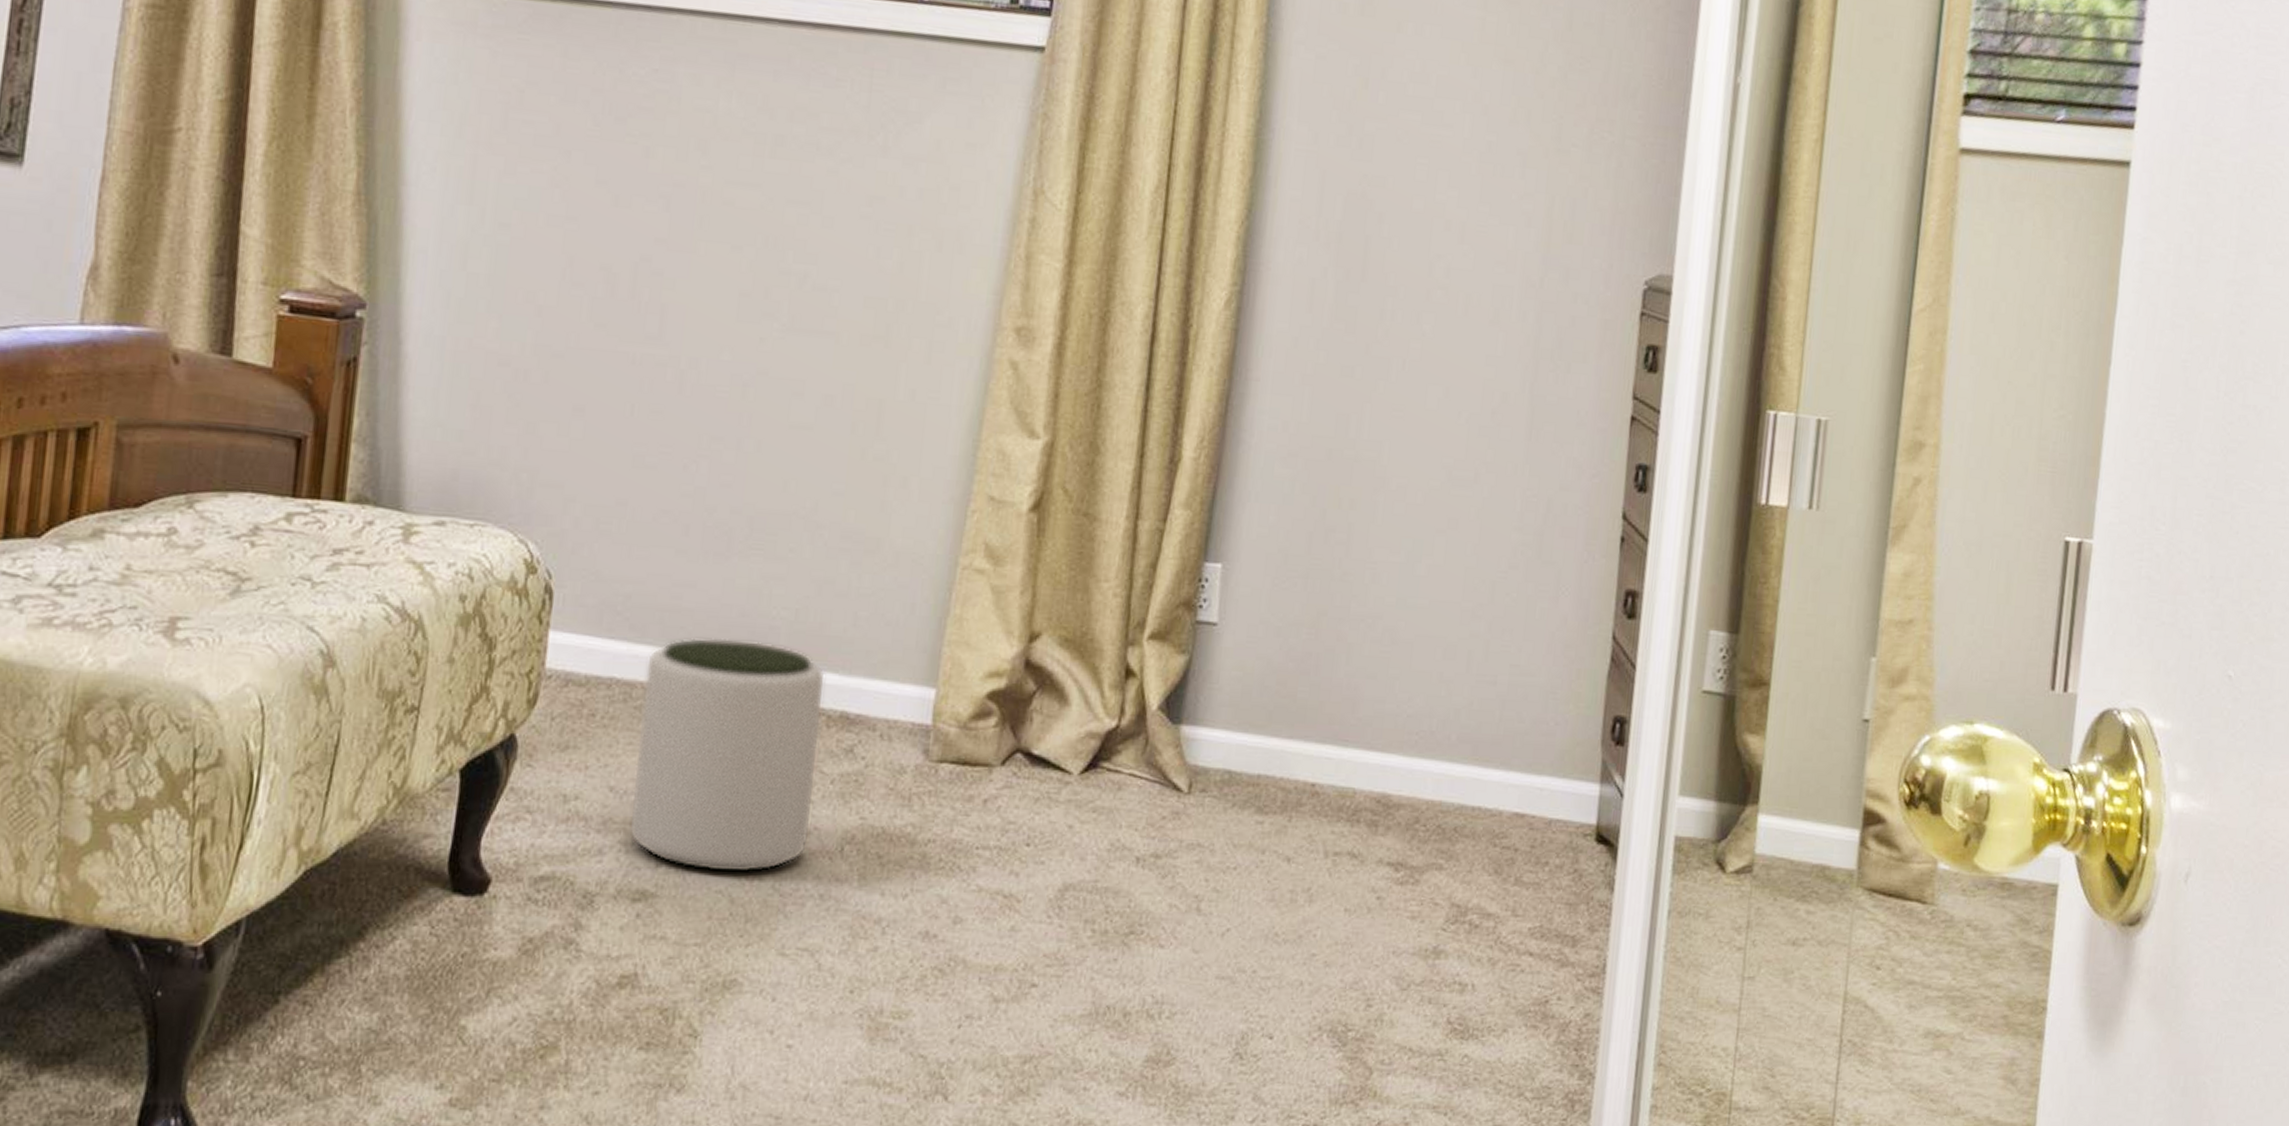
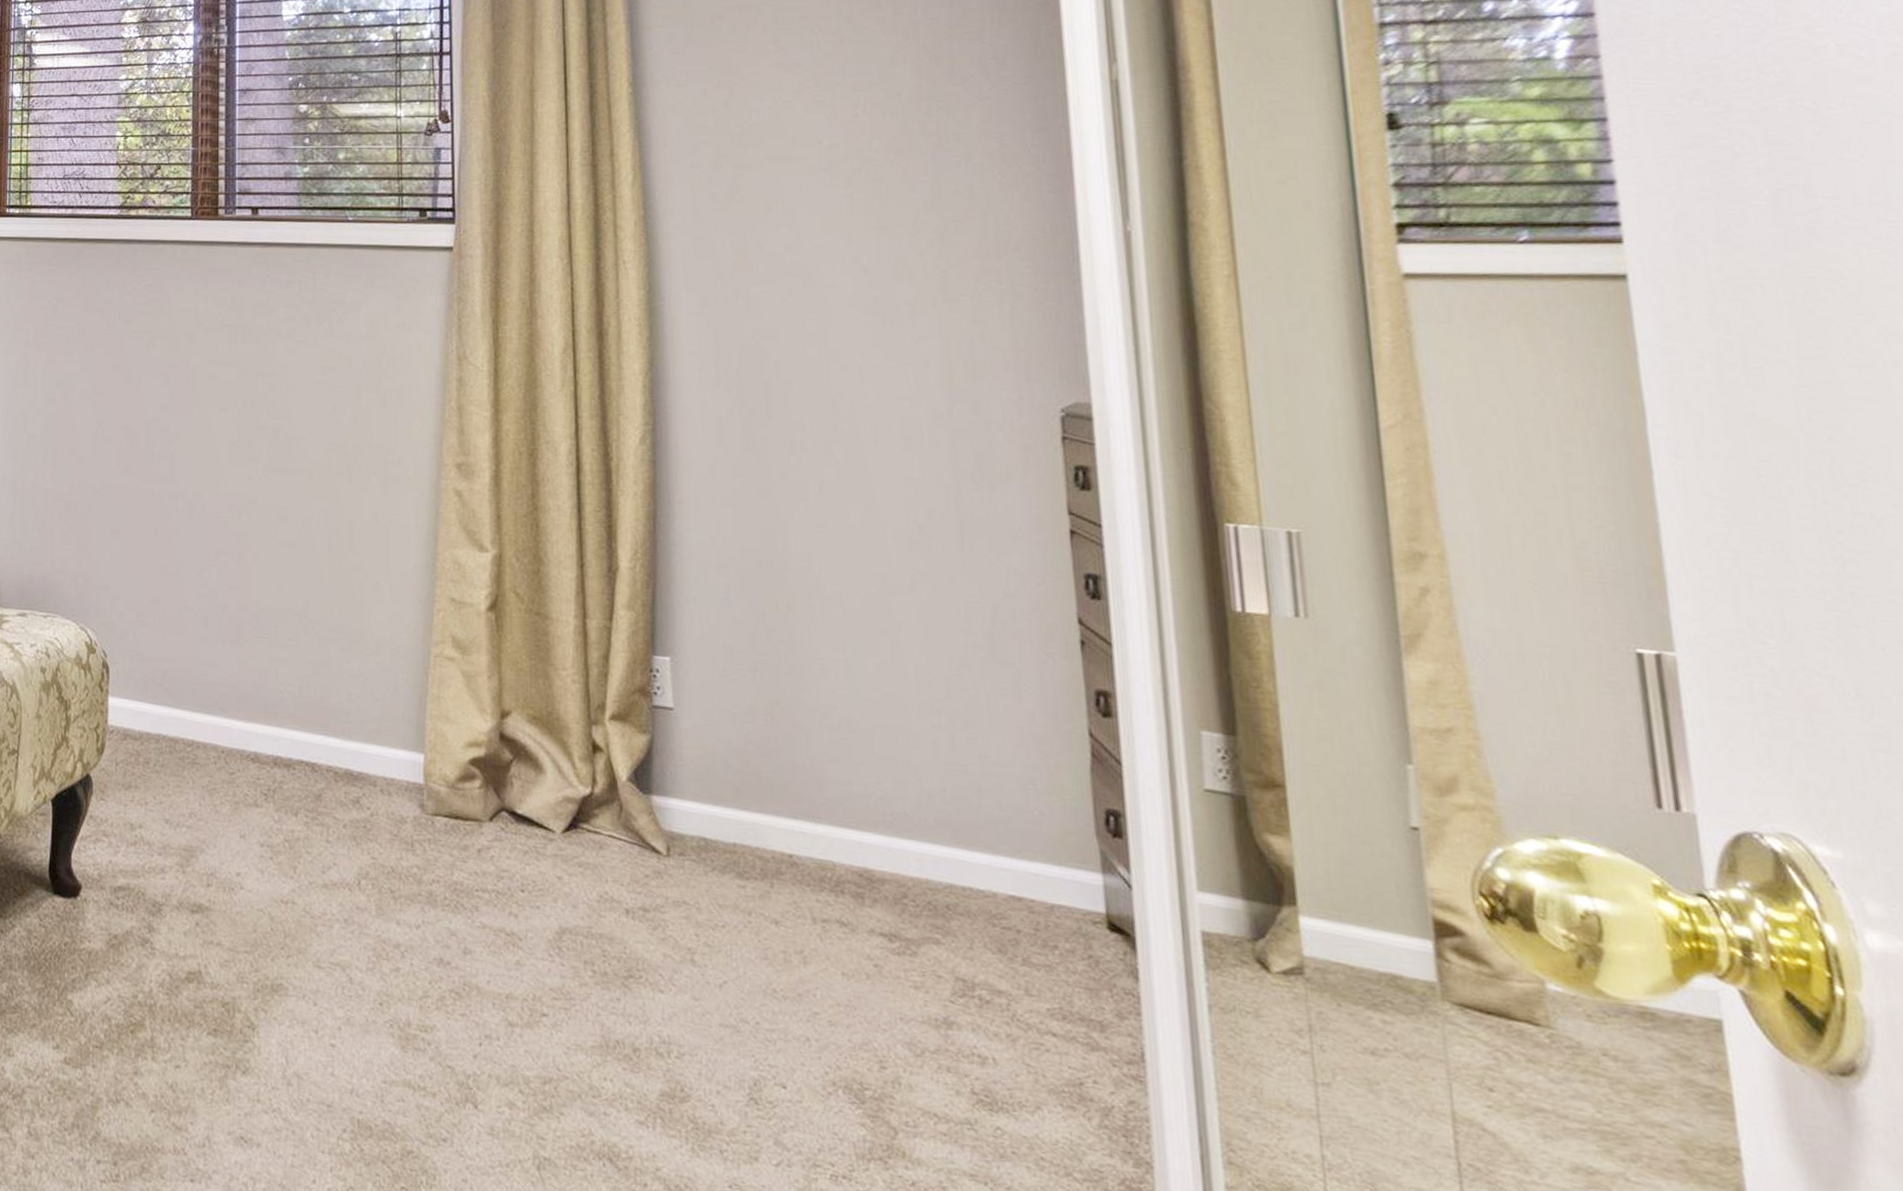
plant pot: present [629,637,826,874] -> none [184,705,331,897]

